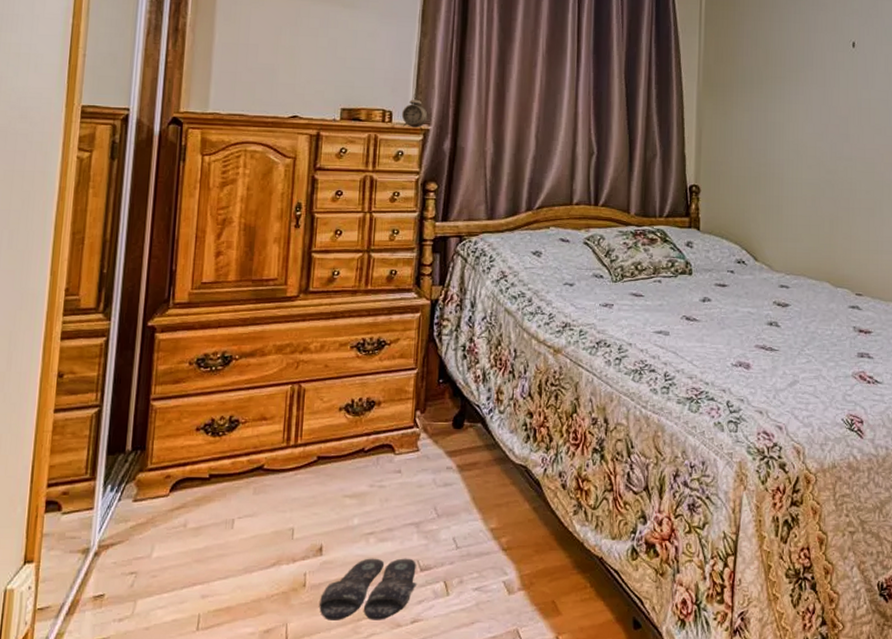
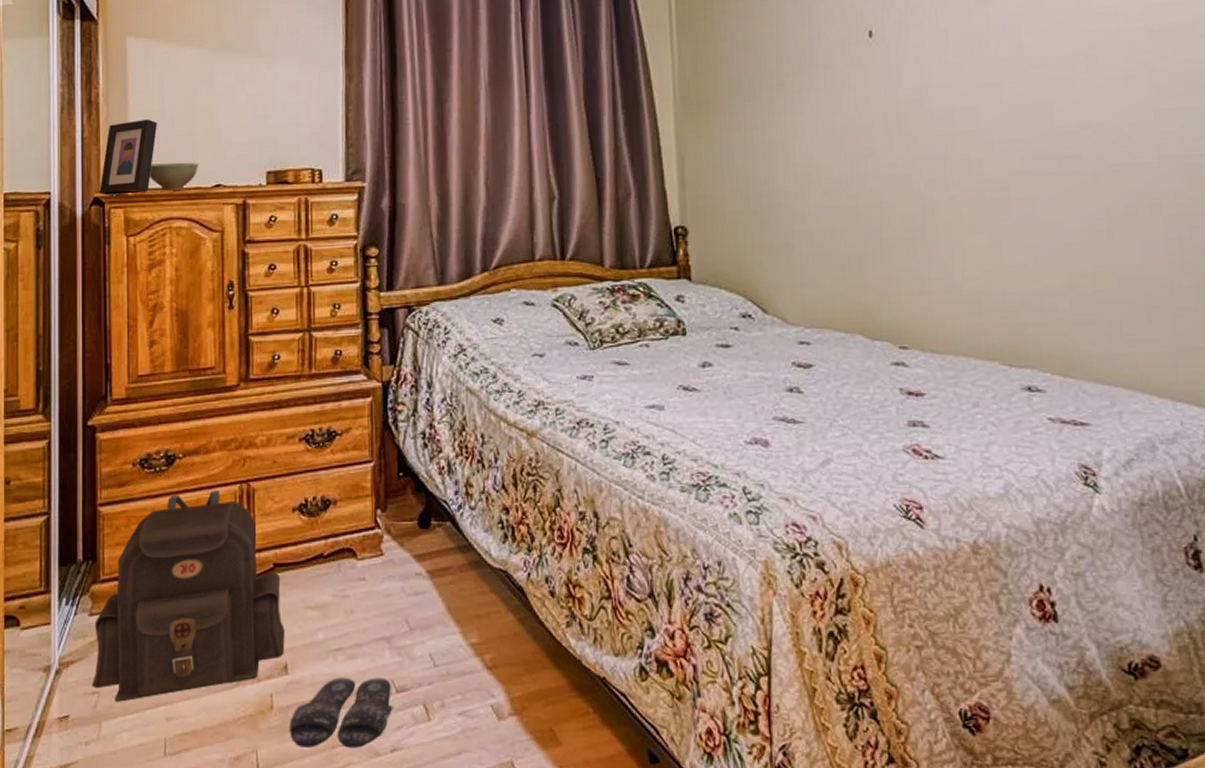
backpack: none [129,389,323,581] -> present [91,489,285,702]
picture frame: none [179,51,242,118] -> present [99,119,158,196]
bowl: none [228,92,279,118] -> present [149,162,200,191]
alarm clock: present [401,93,428,129] -> none [332,147,361,187]

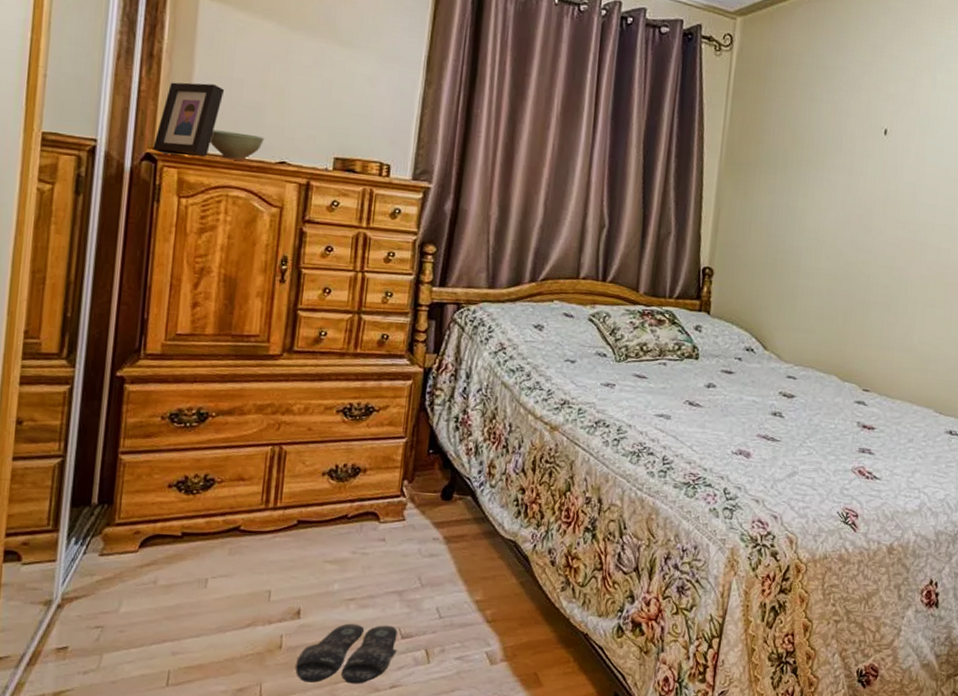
backpack: present [91,489,285,702] -> none [95,449,303,636]

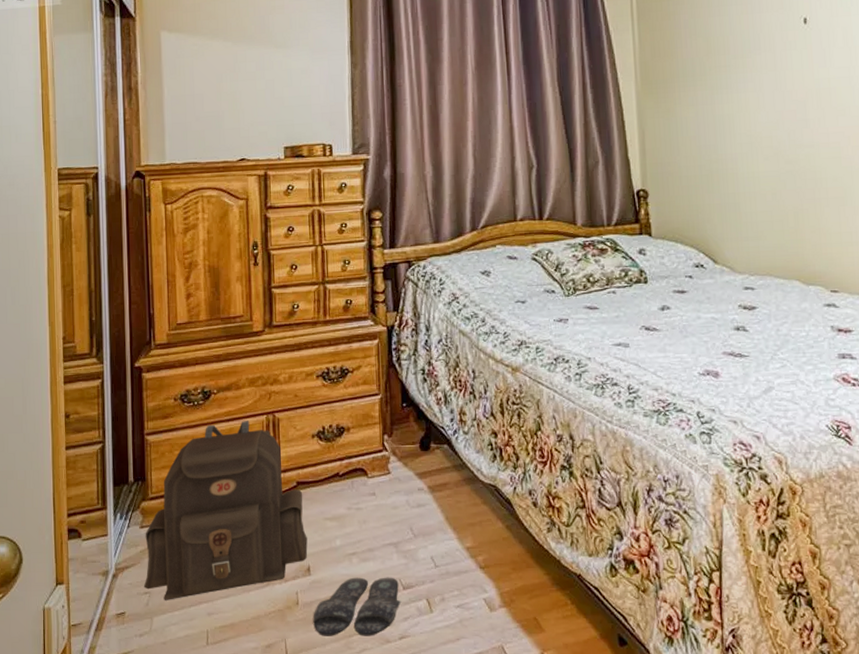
backpack: none [95,449,303,636] -> present [143,420,308,600]
picture frame: present [153,82,225,157] -> none [140,103,190,170]
bowl: present [209,129,265,161] -> none [182,140,226,165]

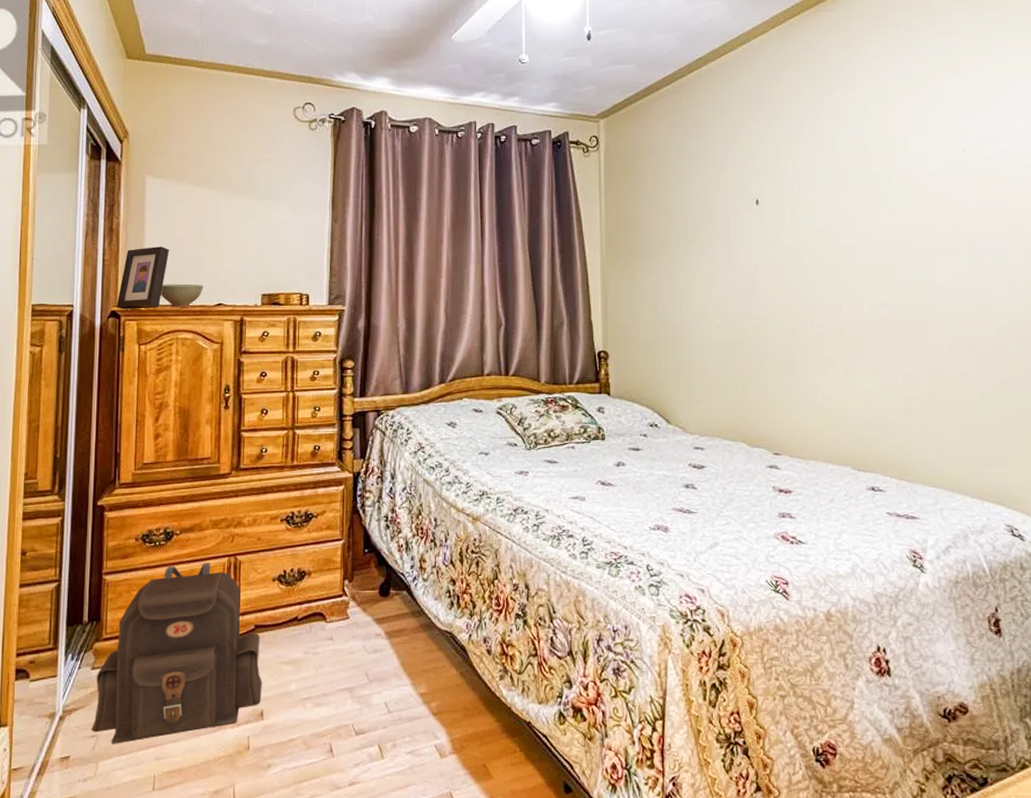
picture frame: none [140,103,190,170] -> present [116,246,170,310]
bowl: none [182,140,226,165] -> present [160,284,205,307]
slippers: present [313,577,402,636] -> none [263,722,354,782]

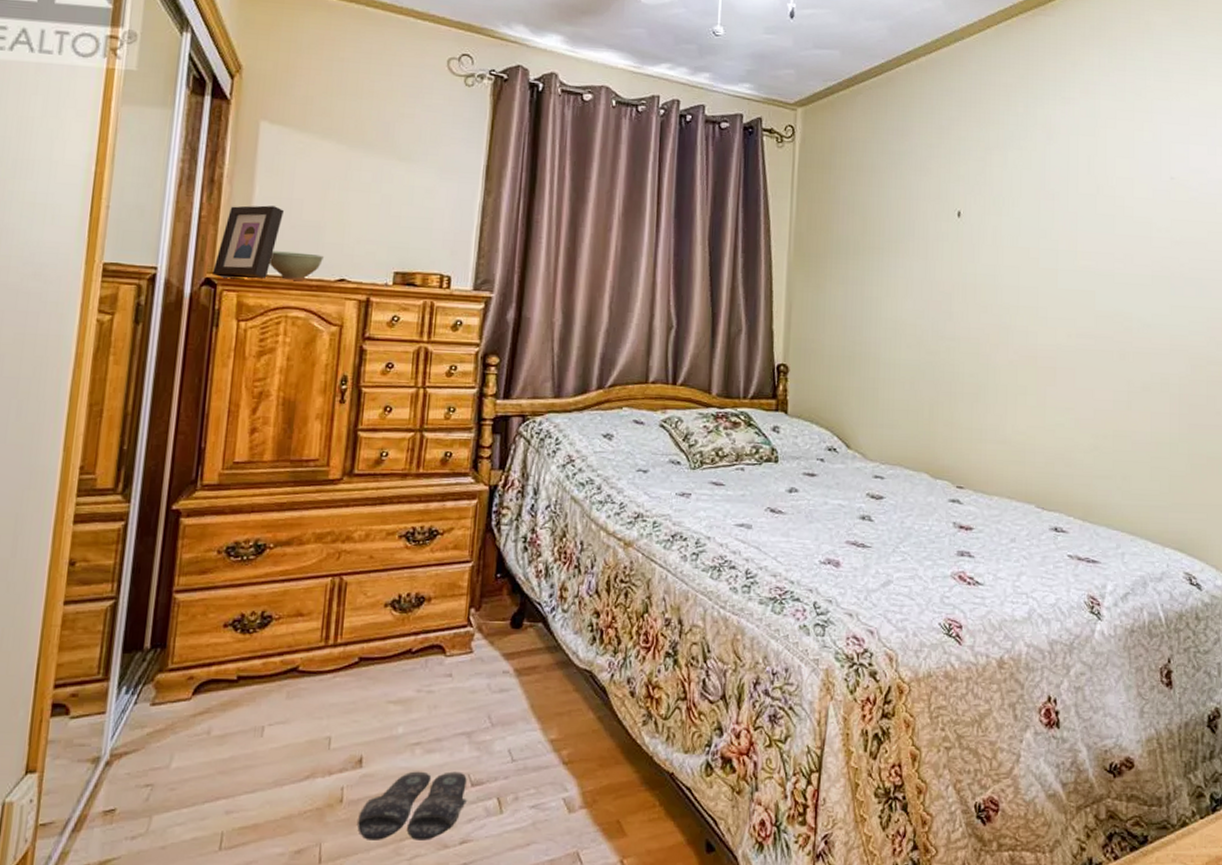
backpack: present [91,561,262,744] -> none [145,581,365,795]
slippers: none [263,722,354,782] -> present [358,771,468,840]

